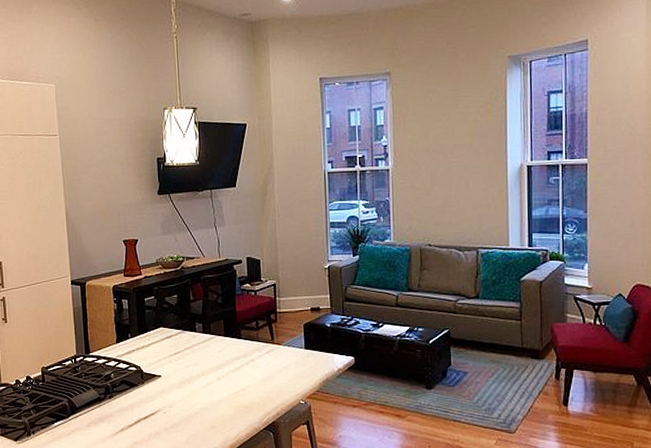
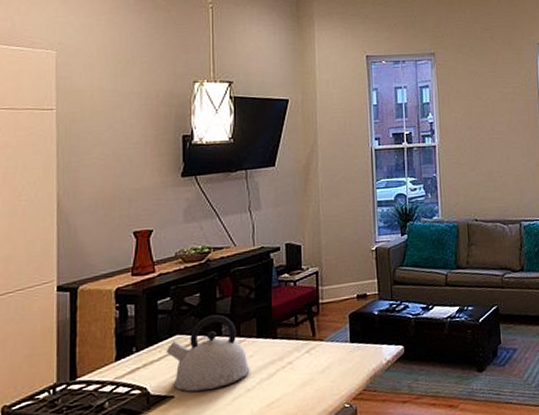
kettle: none [153,314,220,374] -> present [165,314,250,392]

